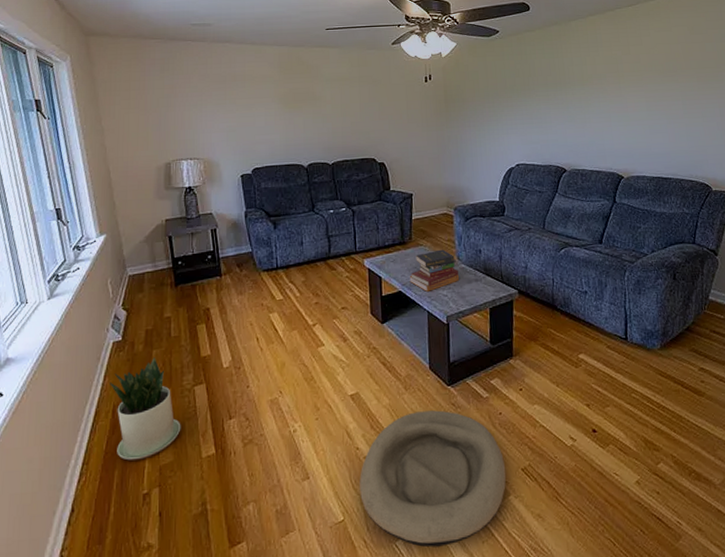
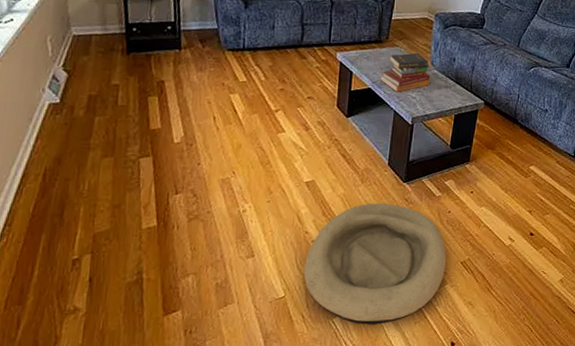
planter: present [110,357,181,461] -> none [42,124,122,226]

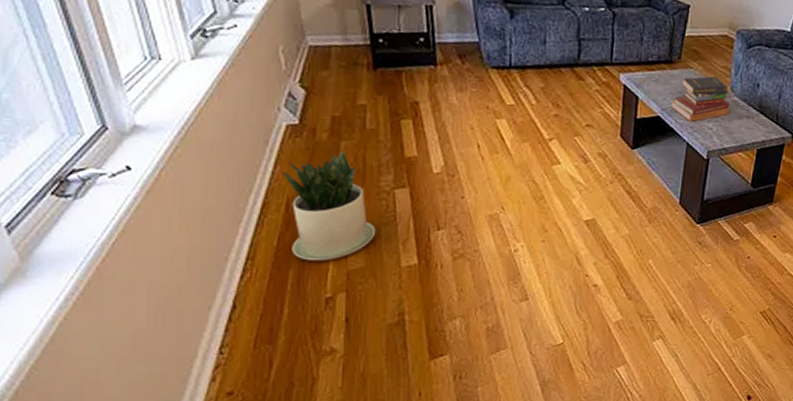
planter: none [42,124,122,226] -> present [282,150,376,262]
dog bed: present [303,203,447,325] -> none [584,246,745,375]

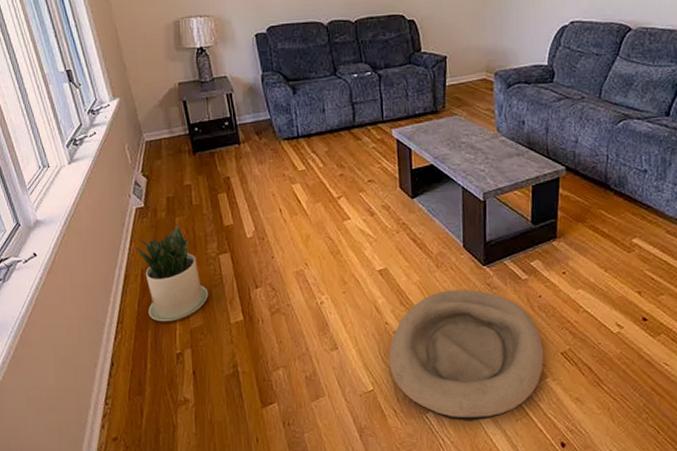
dog bed: none [584,246,745,375] -> present [389,290,544,421]
books: present [671,76,729,122] -> none [442,119,498,166]

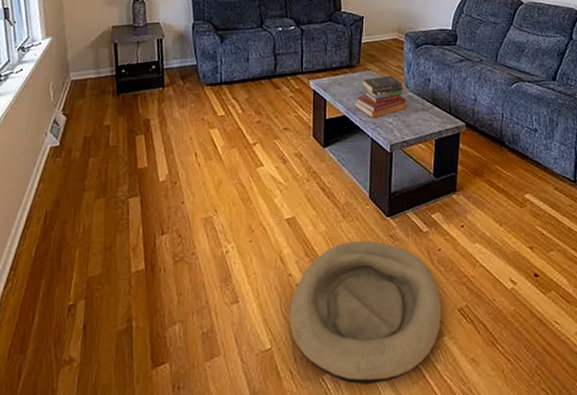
planter: present [136,225,209,322] -> none [44,165,113,270]
books: none [442,119,498,166] -> present [355,75,405,118]

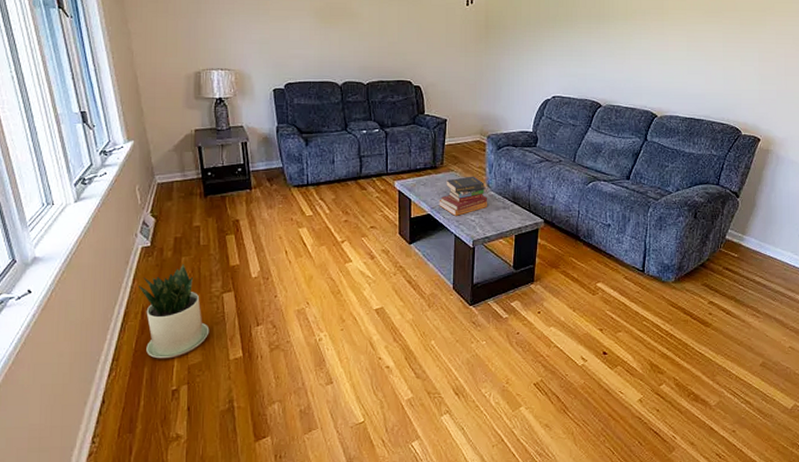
planter: none [44,165,113,270] -> present [139,264,210,359]
dog bed: present [289,241,442,384] -> none [380,327,519,449]

